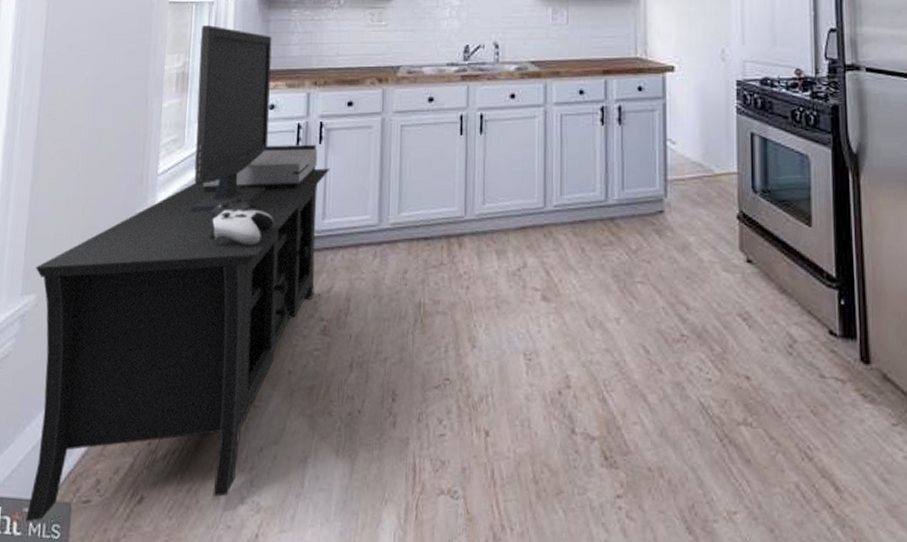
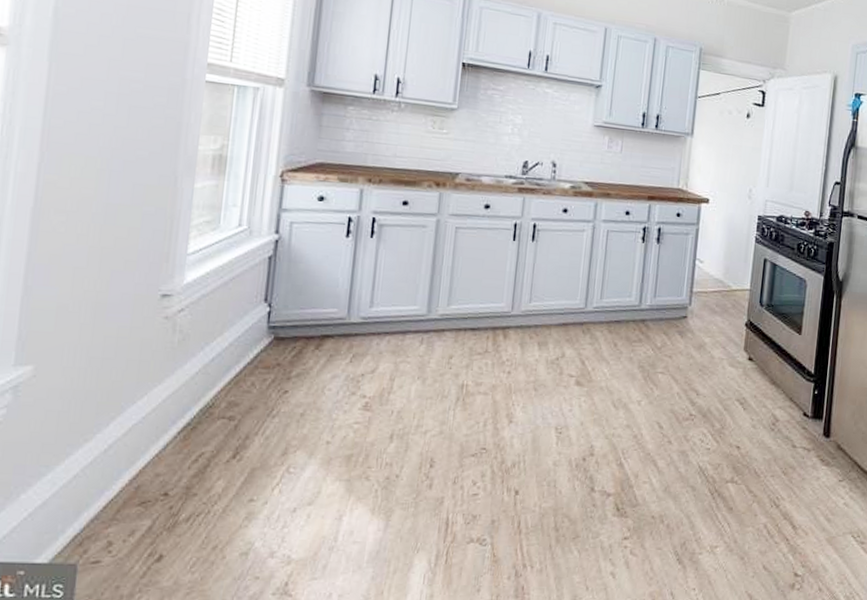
media console: present [25,25,330,522] -> none [20,110,381,584]

